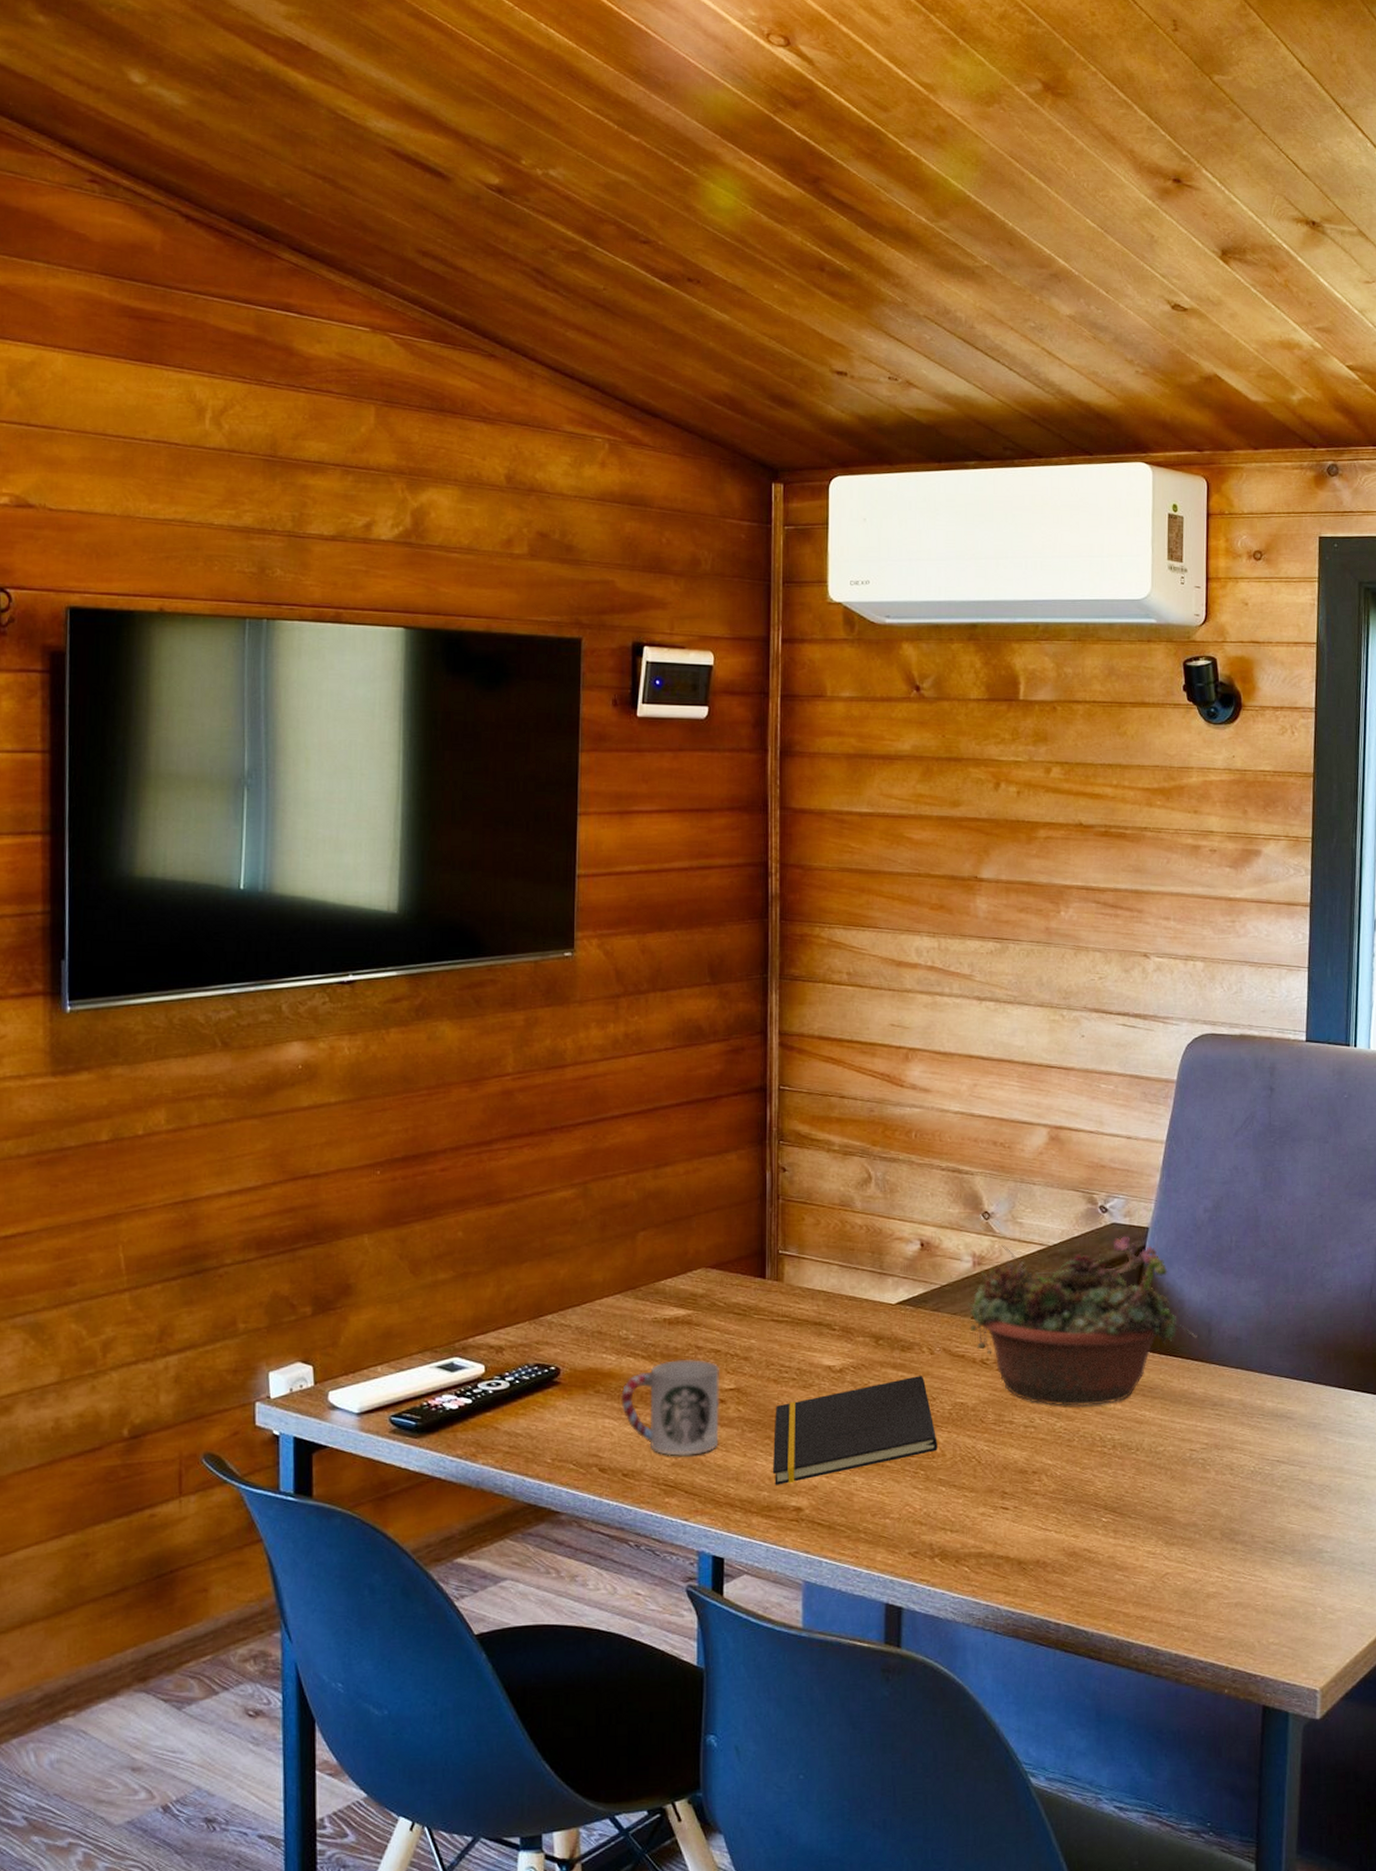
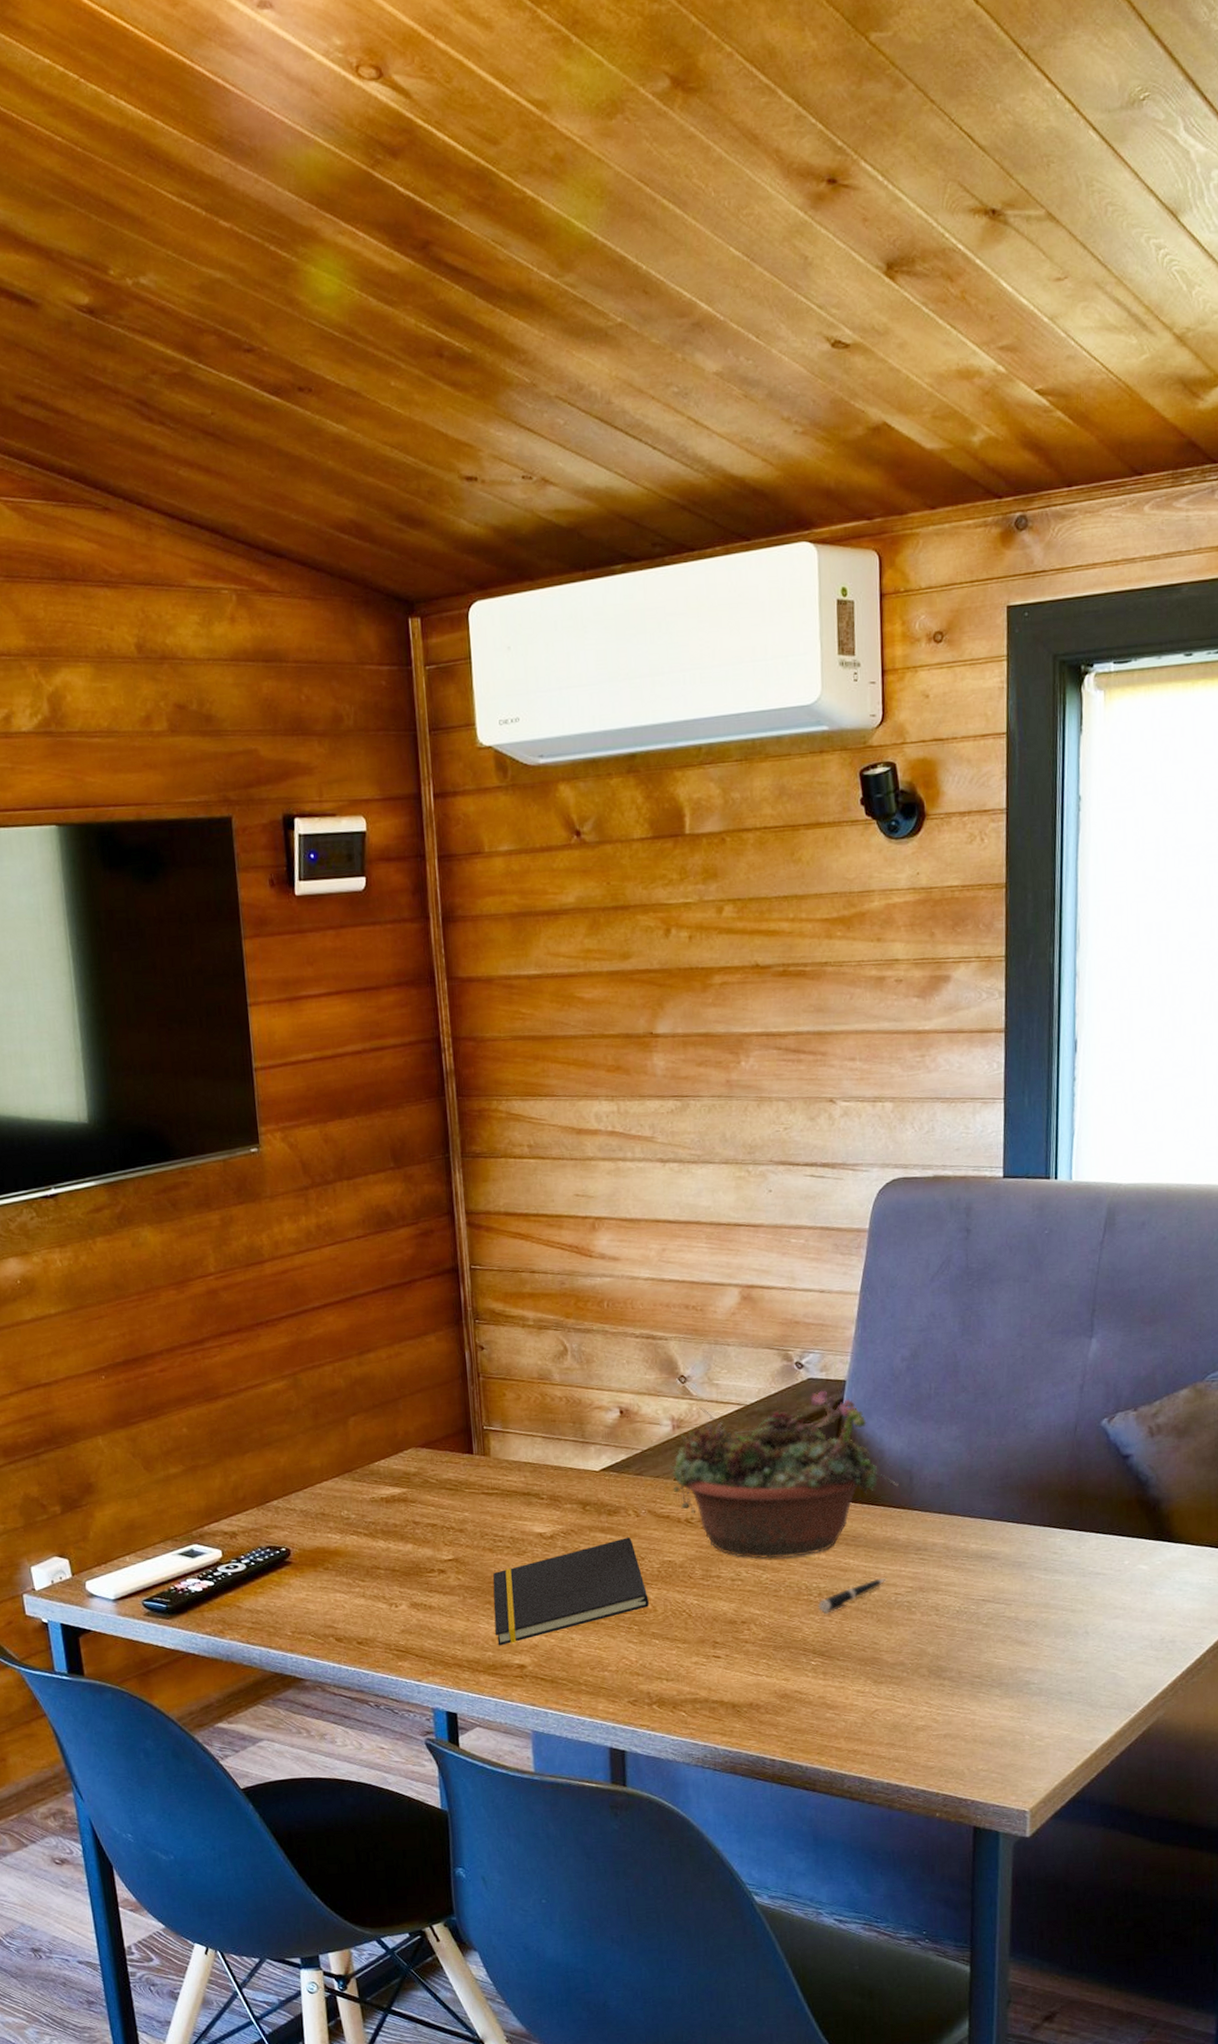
cup: present [621,1360,719,1456] -> none [348,1534,443,1624]
pen: none [1112,1433,1182,1467] -> present [818,1579,887,1614]

